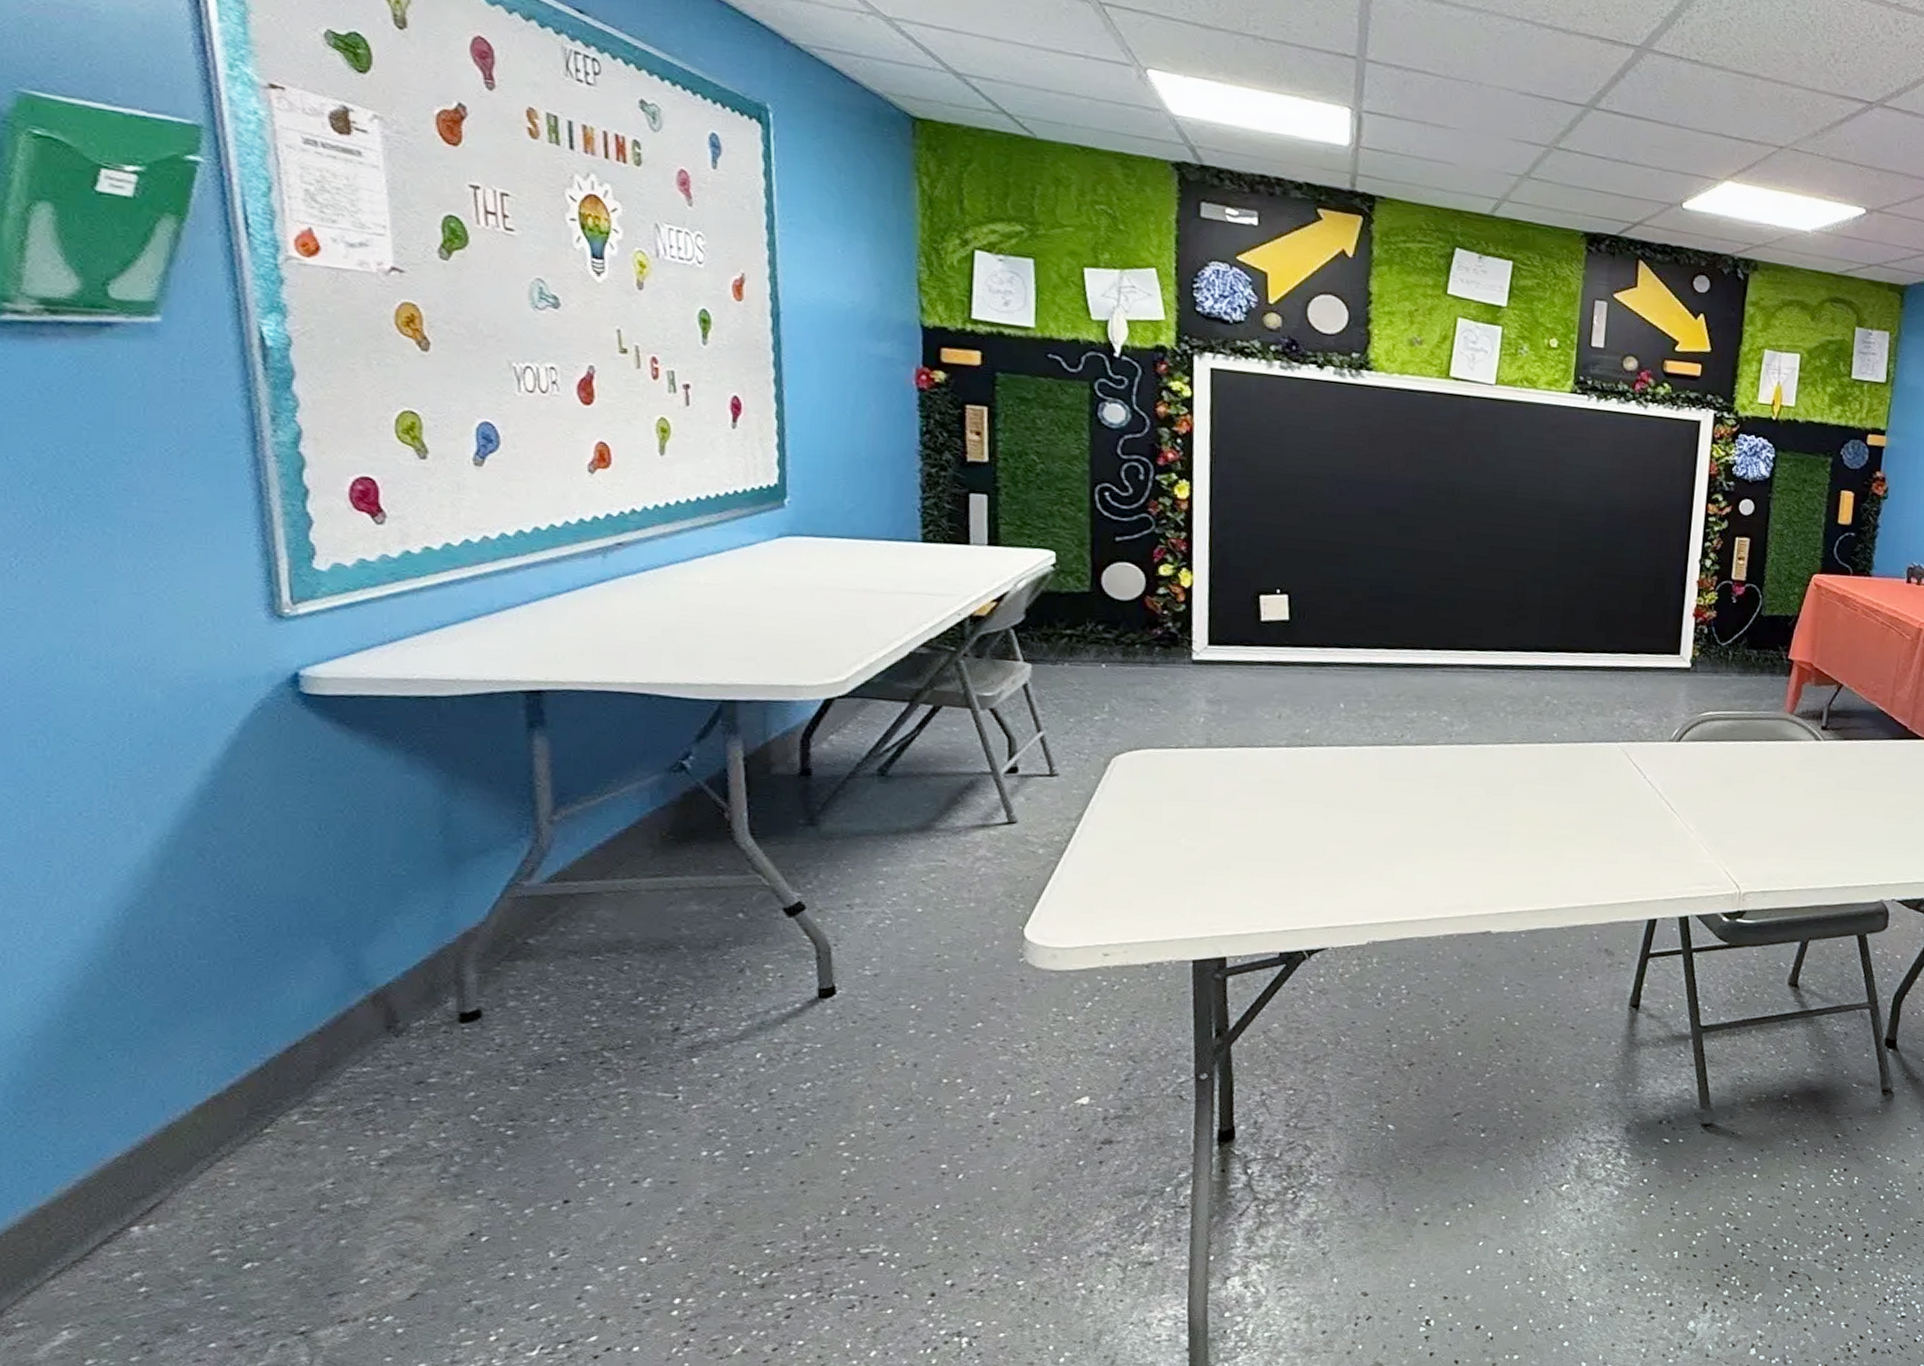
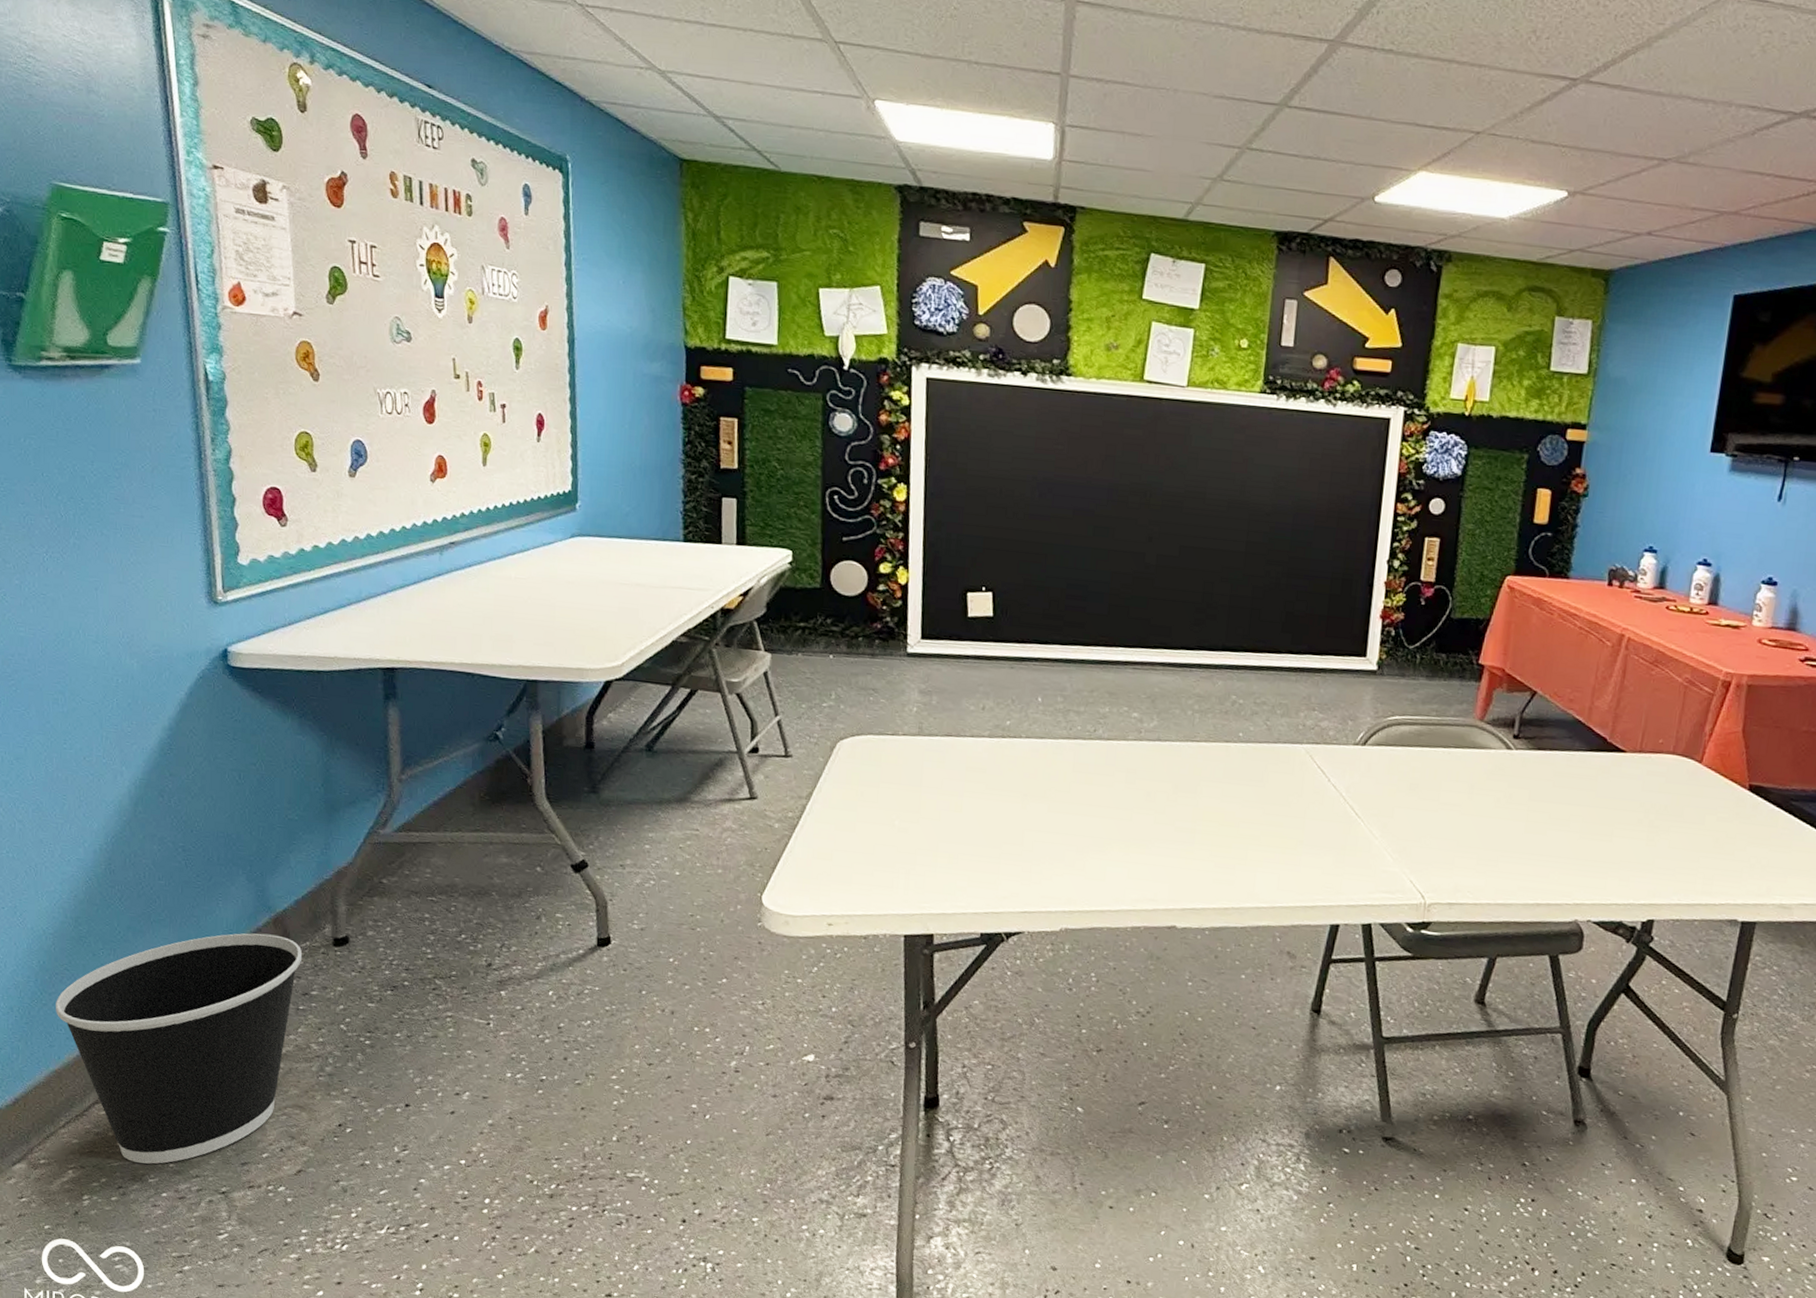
wastebasket: none [38,1014,415,1310] -> present [56,933,303,1164]

